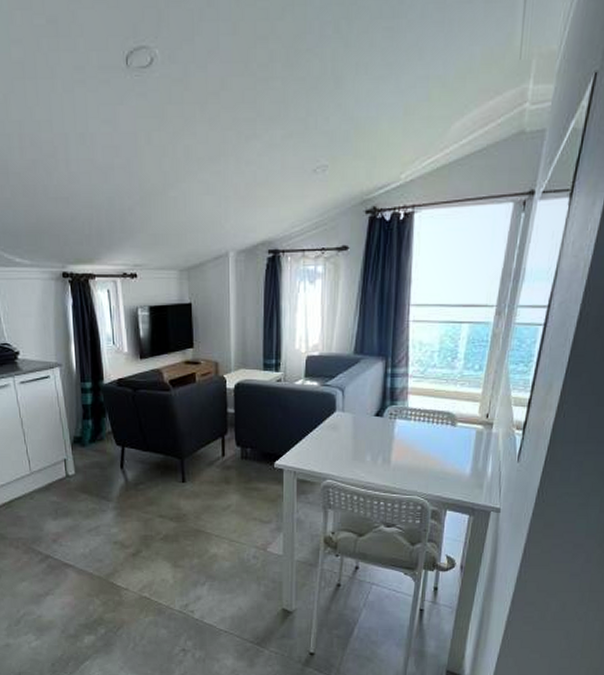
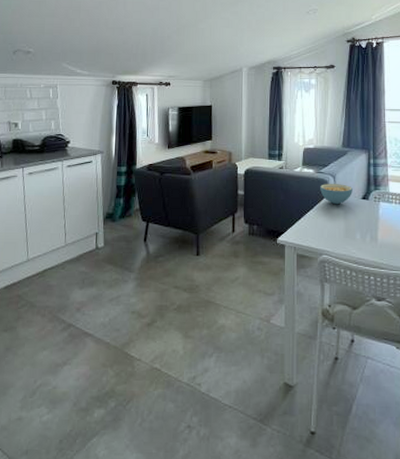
cereal bowl: none [325,399,364,423] -> present [320,184,352,205]

